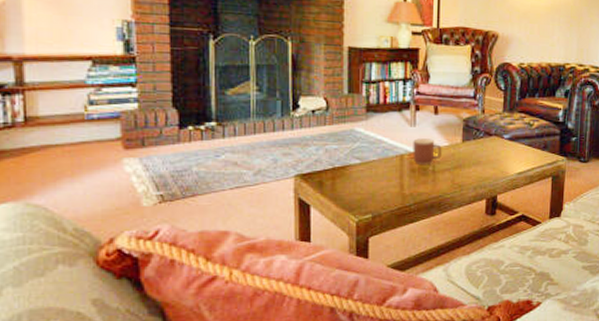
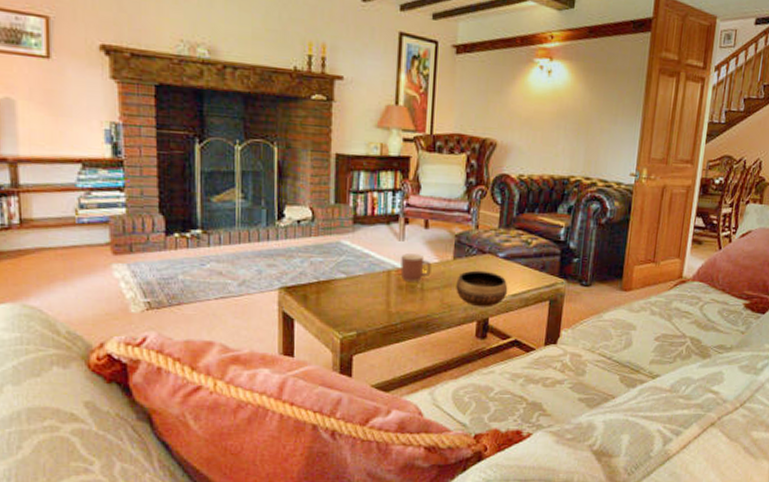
bowl: none [465,151,514,186] -> present [456,270,508,307]

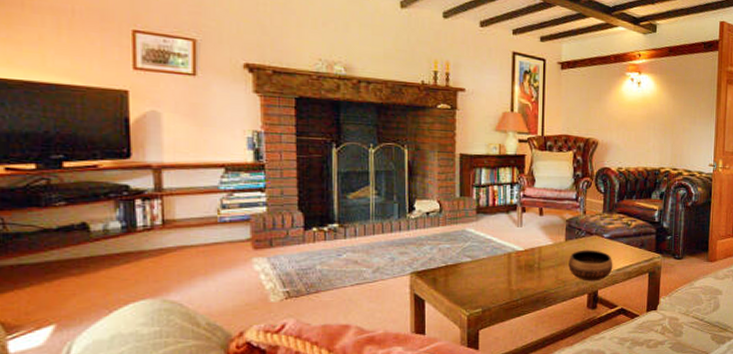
mug: present [400,253,432,282] -> none [519,238,547,262]

